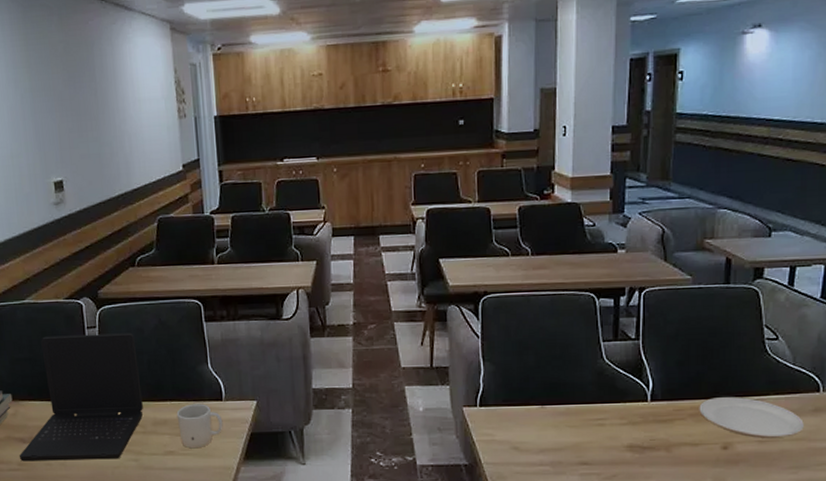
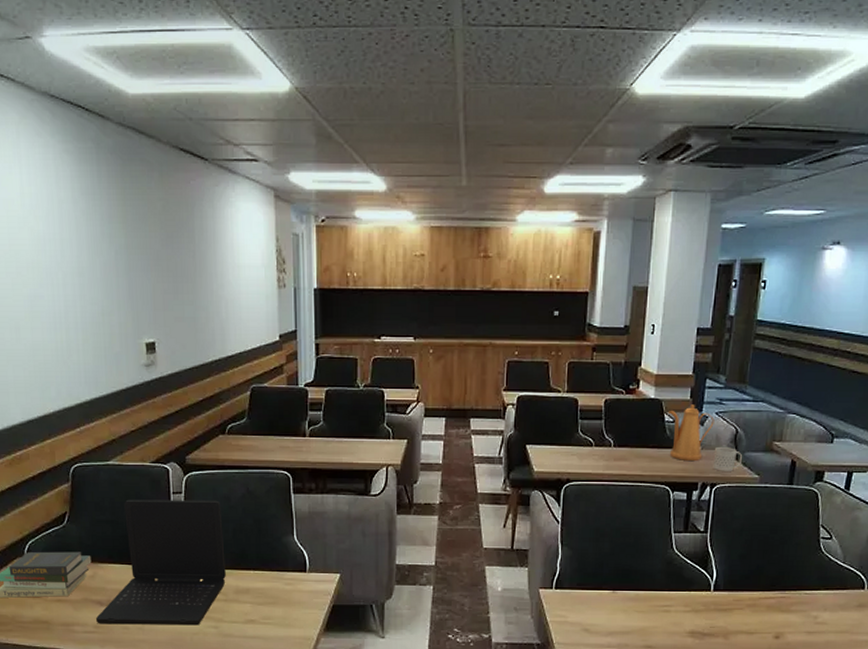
mug: present [176,403,223,449] -> none [259,574,306,618]
coffee pot: none [586,206,638,265] -> present [667,404,714,461]
mug: none [640,247,672,274] -> present [713,446,743,471]
plate: present [699,397,804,439] -> none [756,590,848,631]

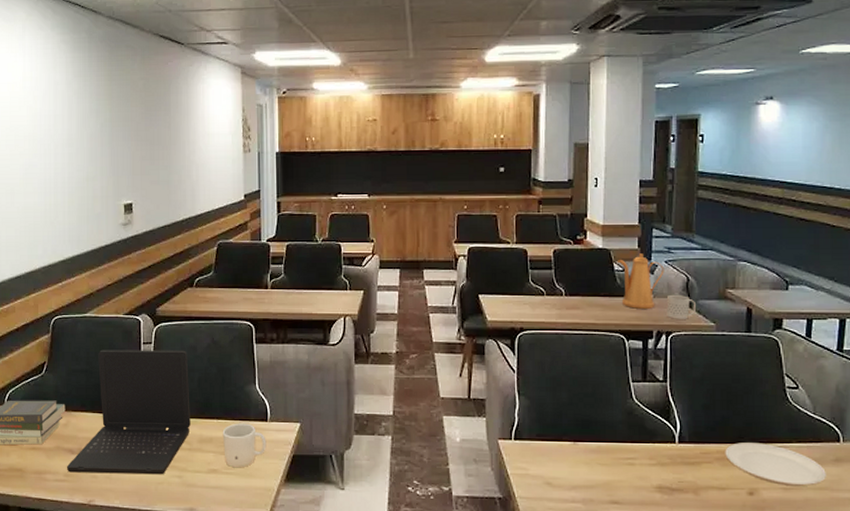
mug: none [259,574,306,618] -> present [222,423,267,468]
plate: none [756,590,848,631] -> present [725,443,826,487]

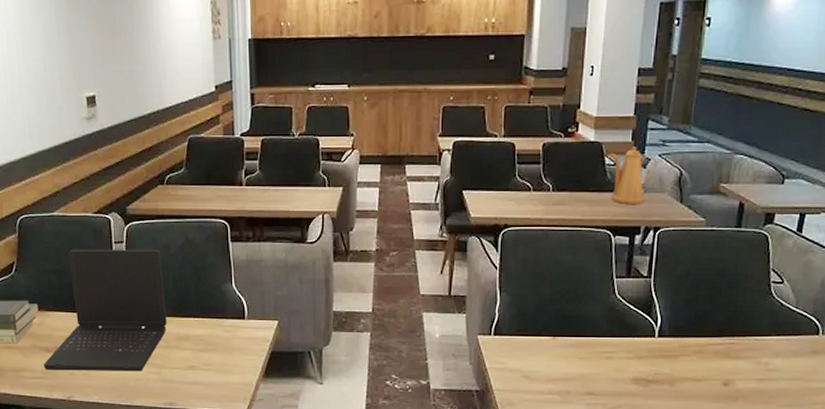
mug: present [222,423,267,468] -> none [199,321,245,365]
mug: present [666,294,697,319] -> none [656,189,688,215]
plate: present [725,443,826,487] -> none [703,336,802,378]

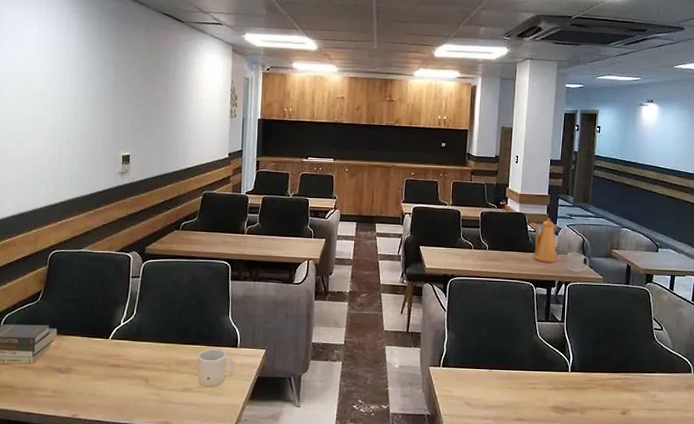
laptop: present [43,249,167,372] -> none [54,281,171,393]
mug: none [199,321,245,365] -> present [197,348,236,388]
mug: none [656,189,688,215] -> present [566,252,589,272]

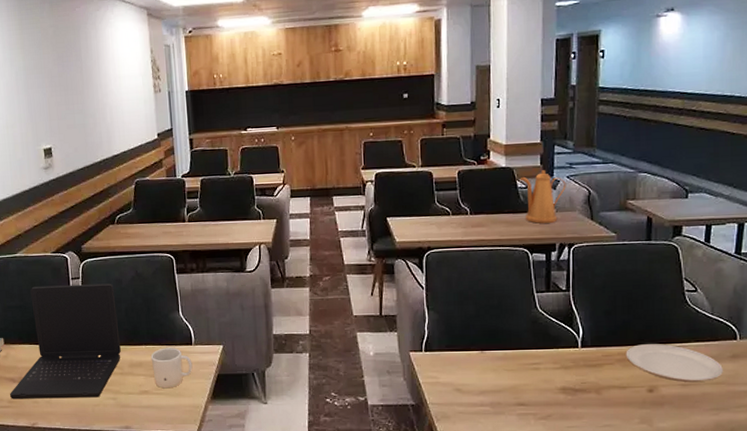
laptop: none [54,281,171,393] -> present [9,283,121,399]
mug: present [566,252,589,272] -> none [568,207,598,232]
plate: none [606,372,680,408] -> present [625,344,723,383]

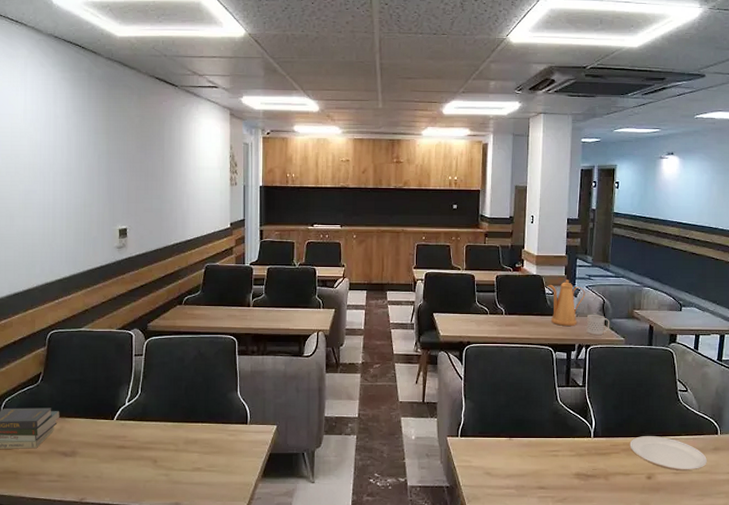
laptop: present [9,283,121,399] -> none [59,361,177,474]
mug: present [151,347,193,389] -> none [206,426,246,466]
mug: none [568,207,598,232] -> present [586,314,610,335]

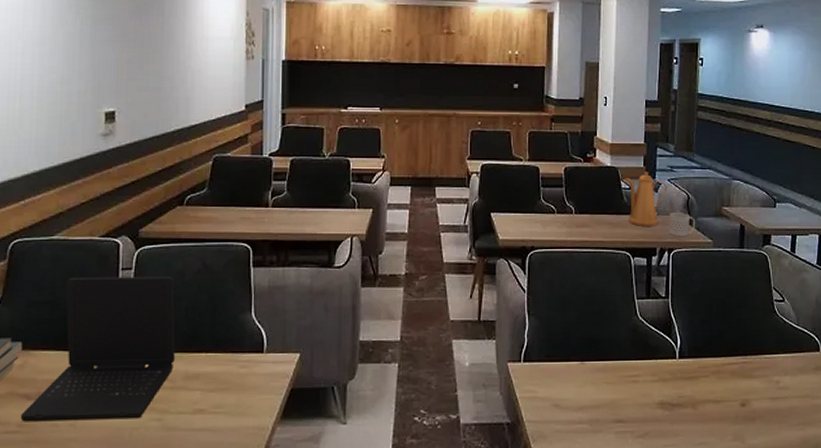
laptop: none [59,361,177,474] -> present [20,276,175,422]
plate: present [629,436,707,471] -> none [720,355,808,396]

